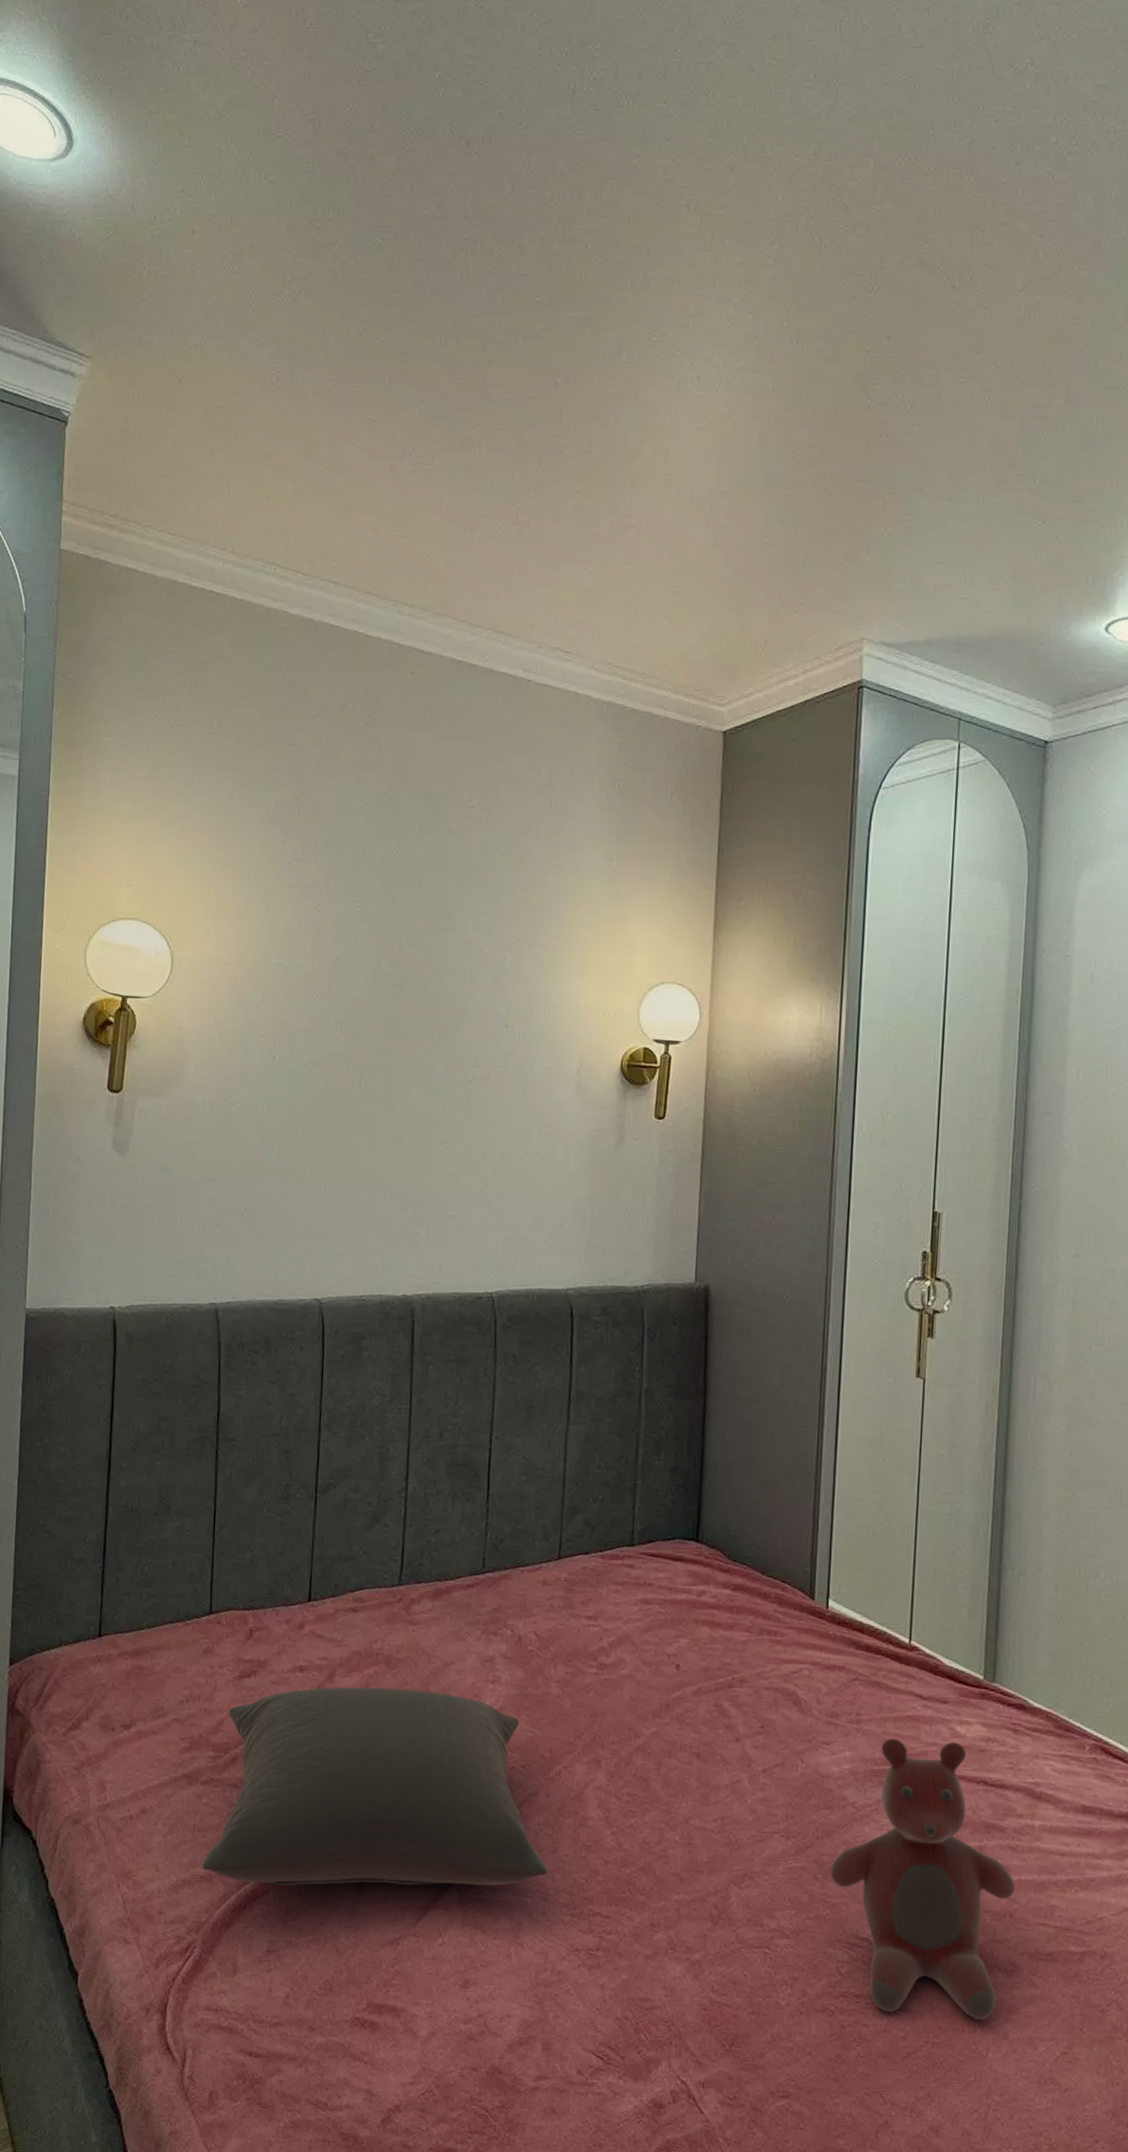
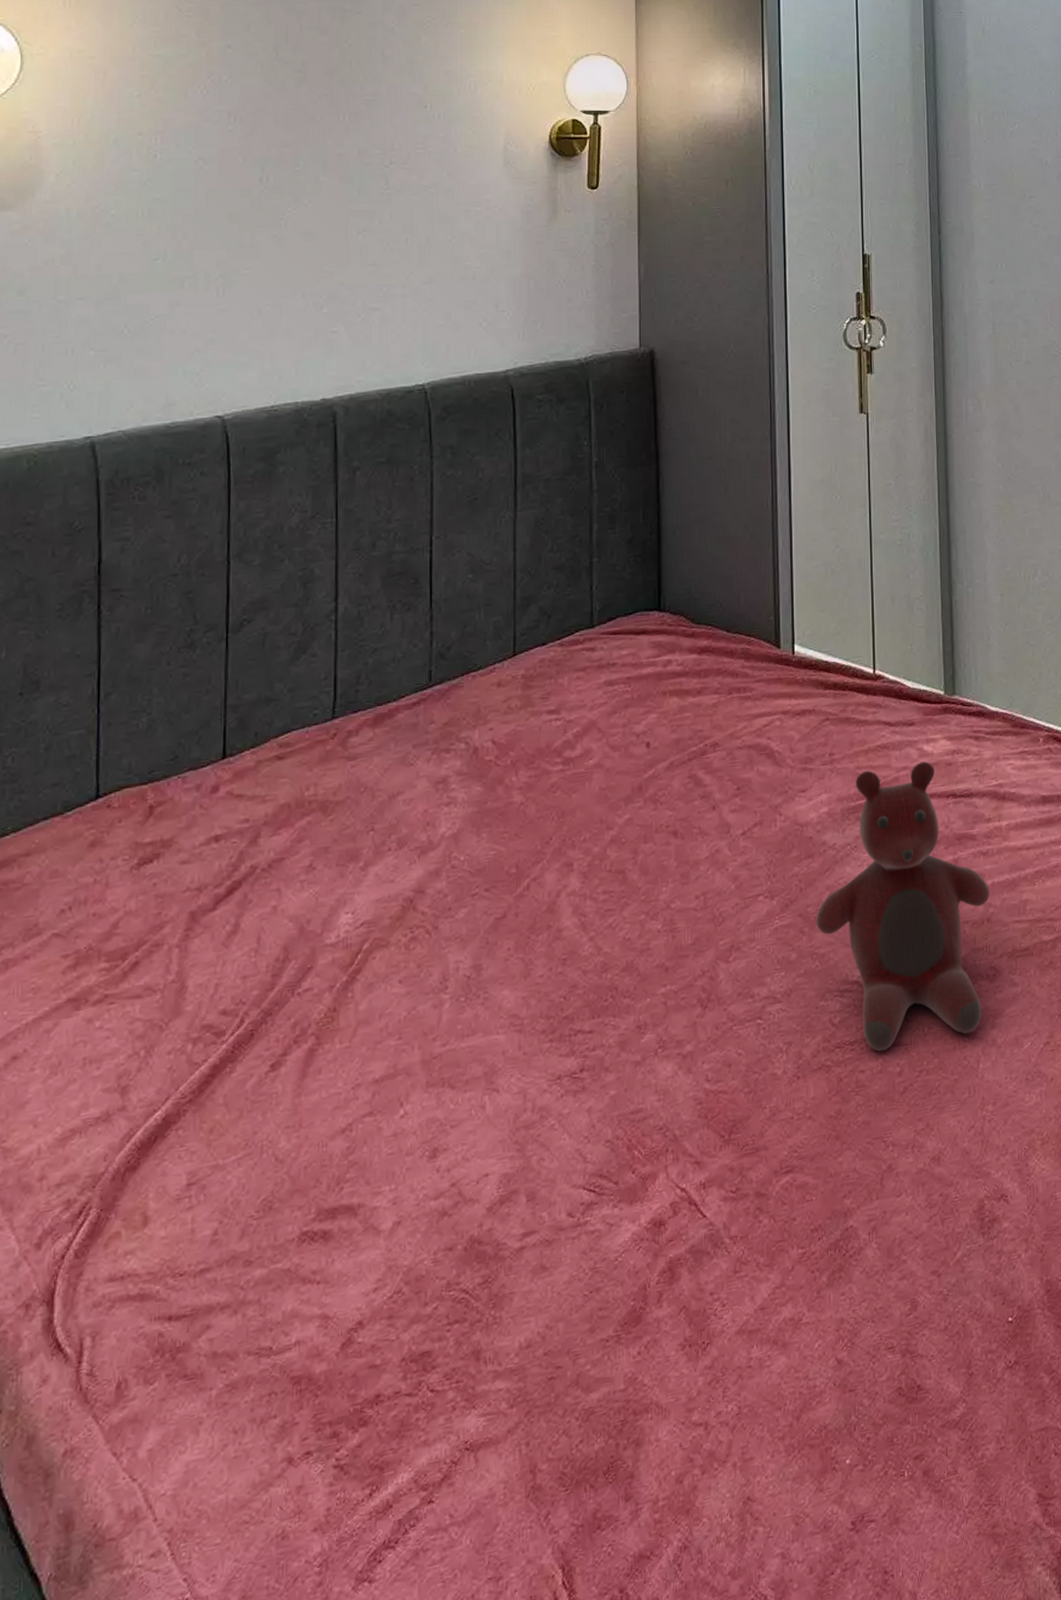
pillow: present [202,1687,549,1886] -> none [97,828,522,1111]

